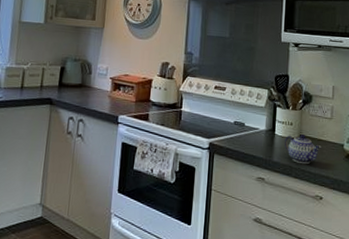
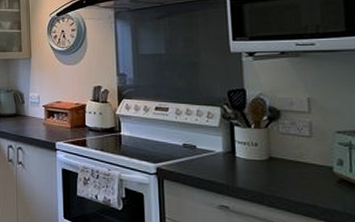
teapot: present [285,134,321,164] -> none [250,156,301,190]

